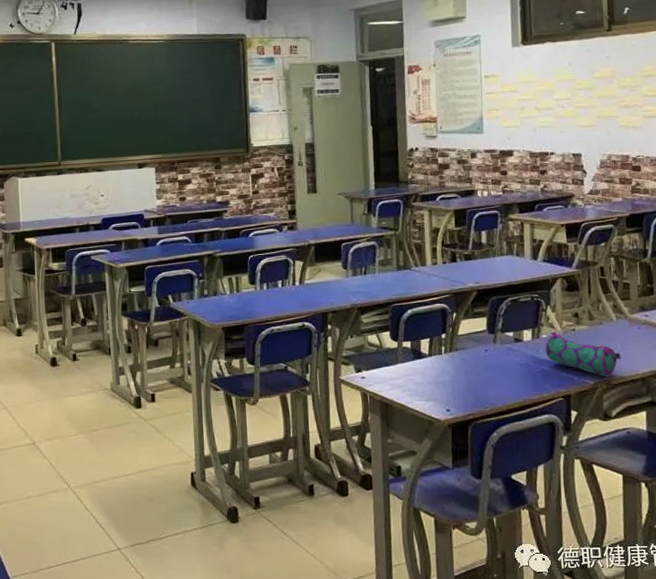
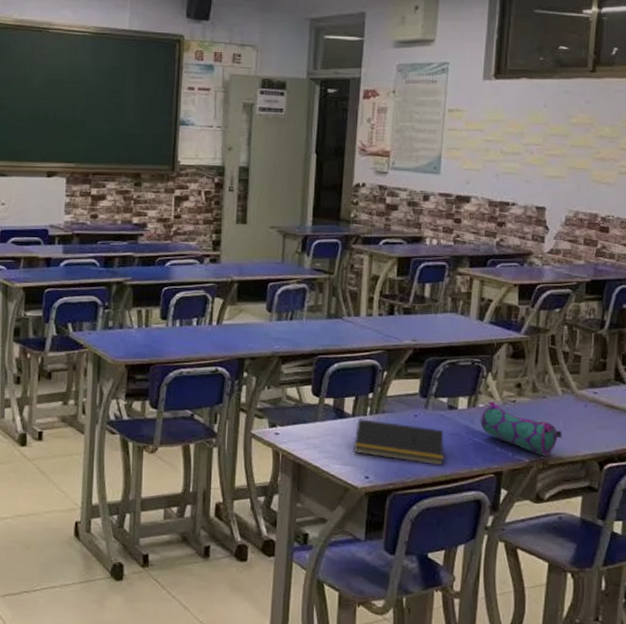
notepad: none [433,357,517,394] -> present [353,419,444,466]

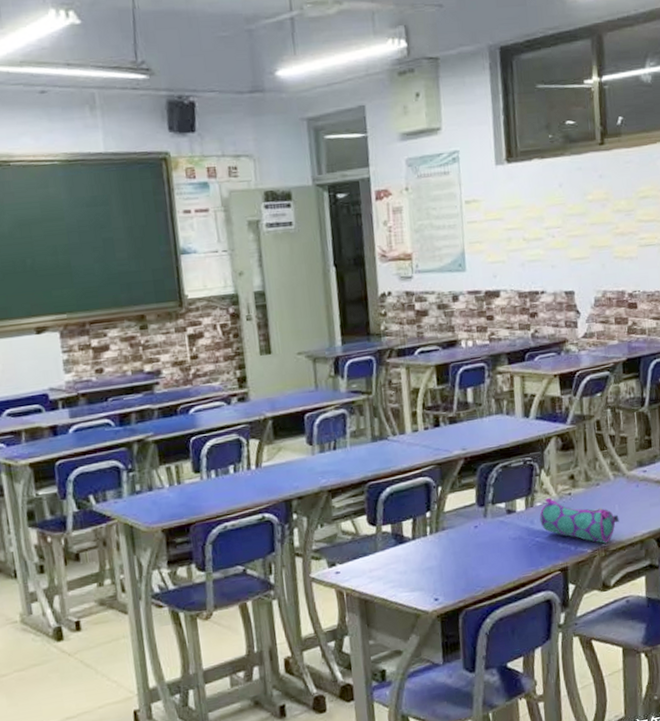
notepad: present [353,419,444,466] -> none [418,535,510,578]

